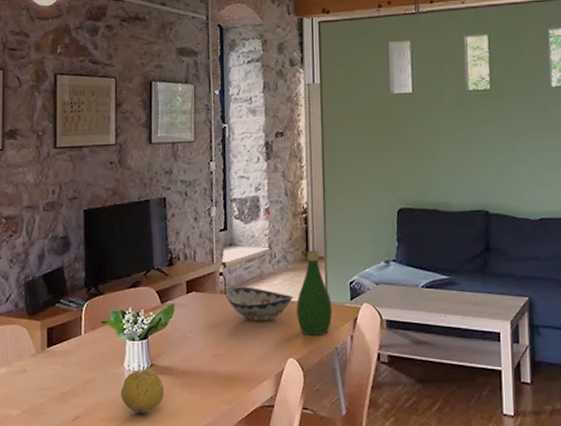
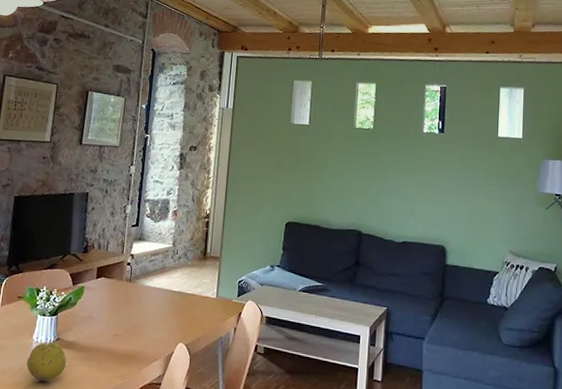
decorative bowl: present [226,286,294,322] -> none [130,276,189,310]
bottle: present [296,250,332,335] -> none [190,250,222,325]

